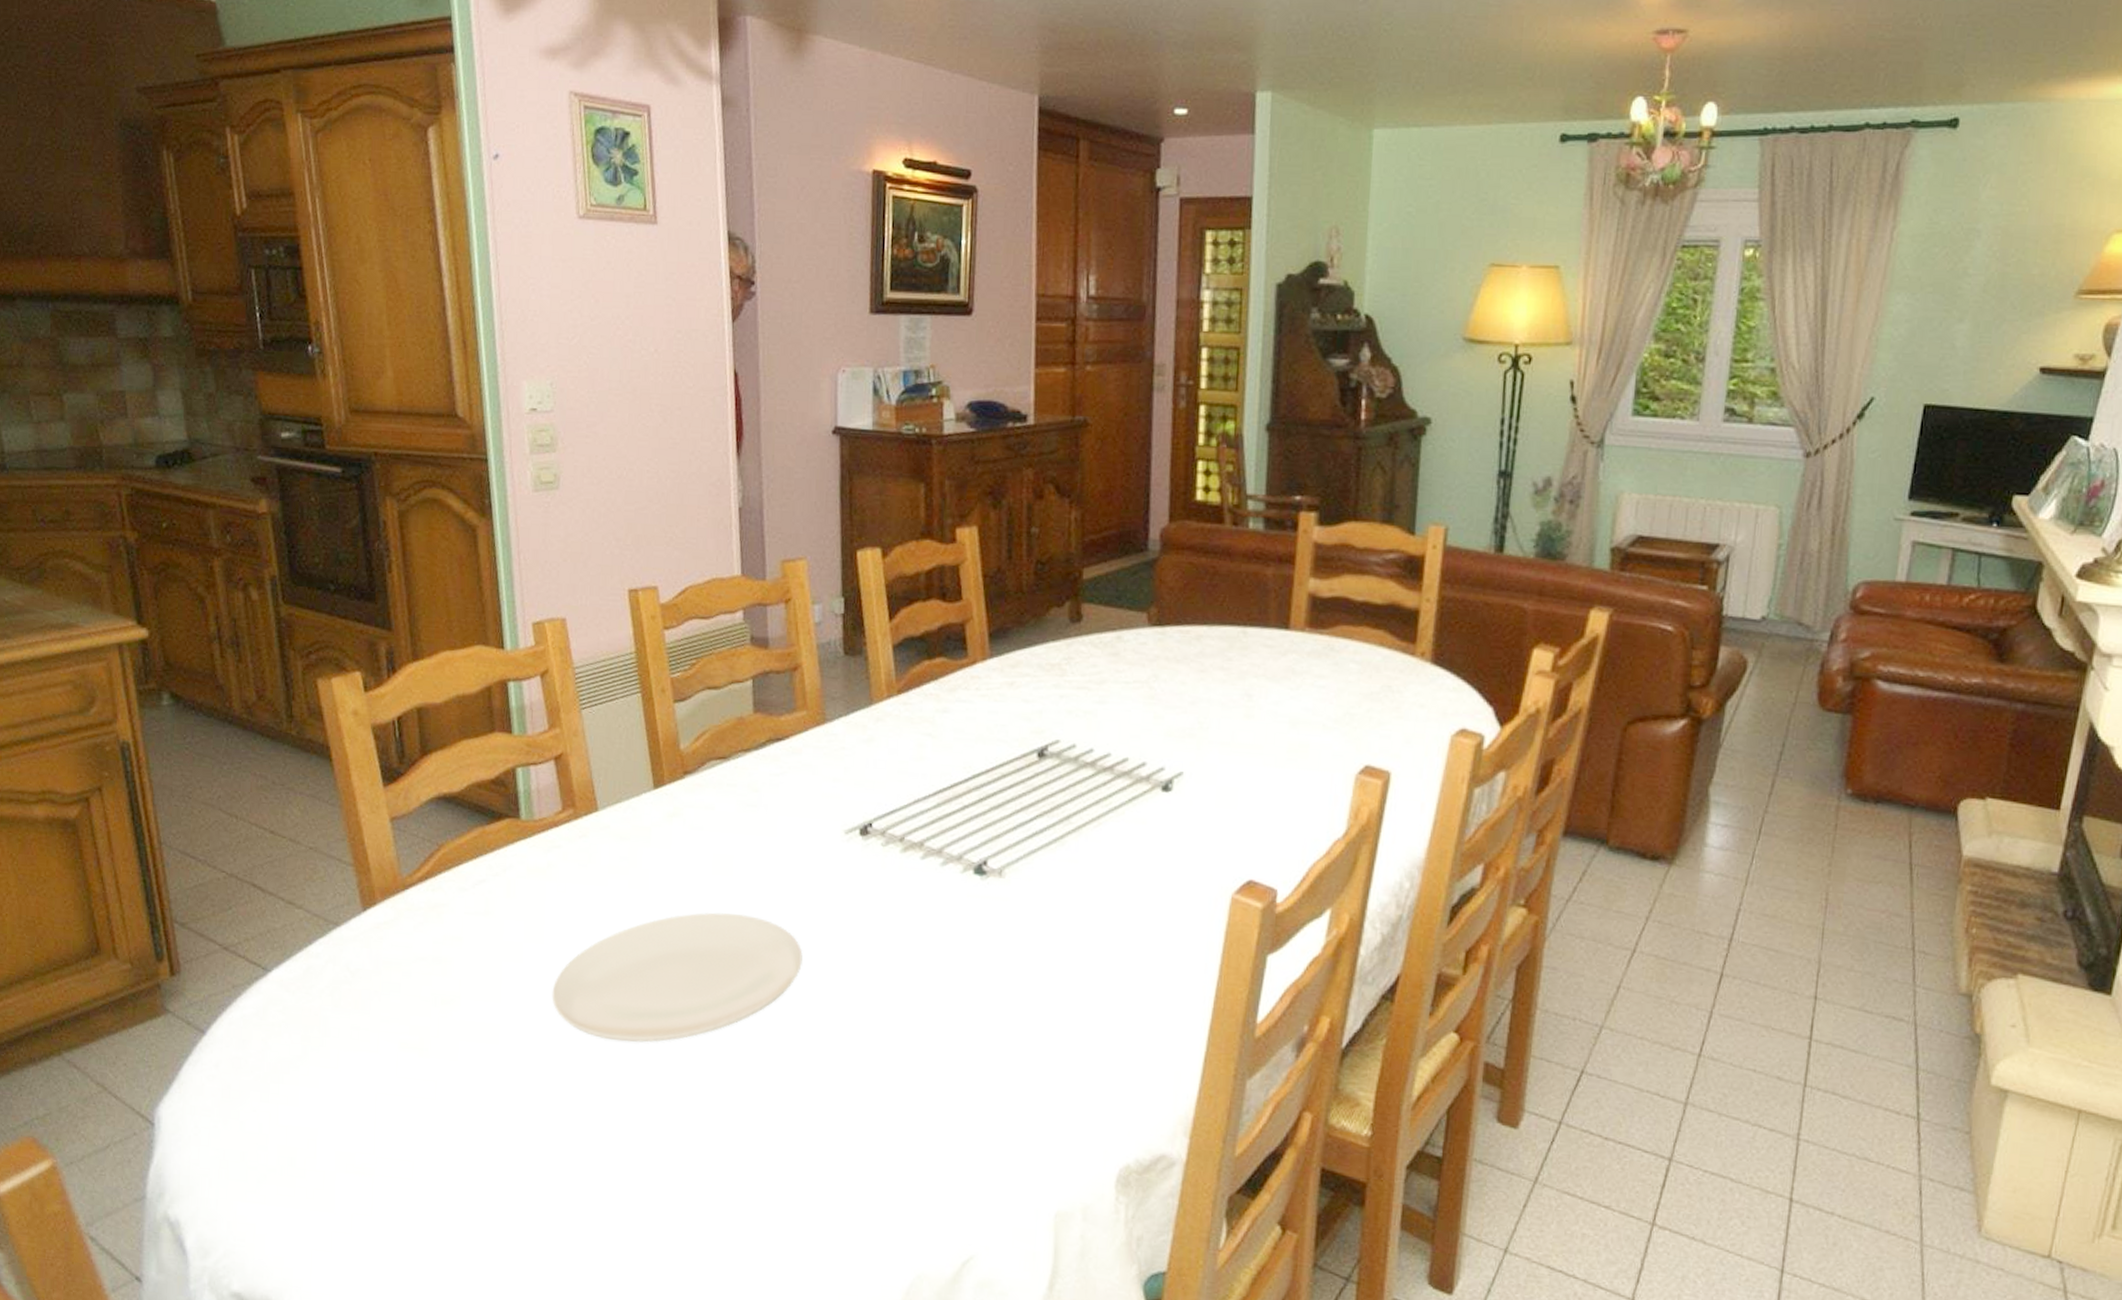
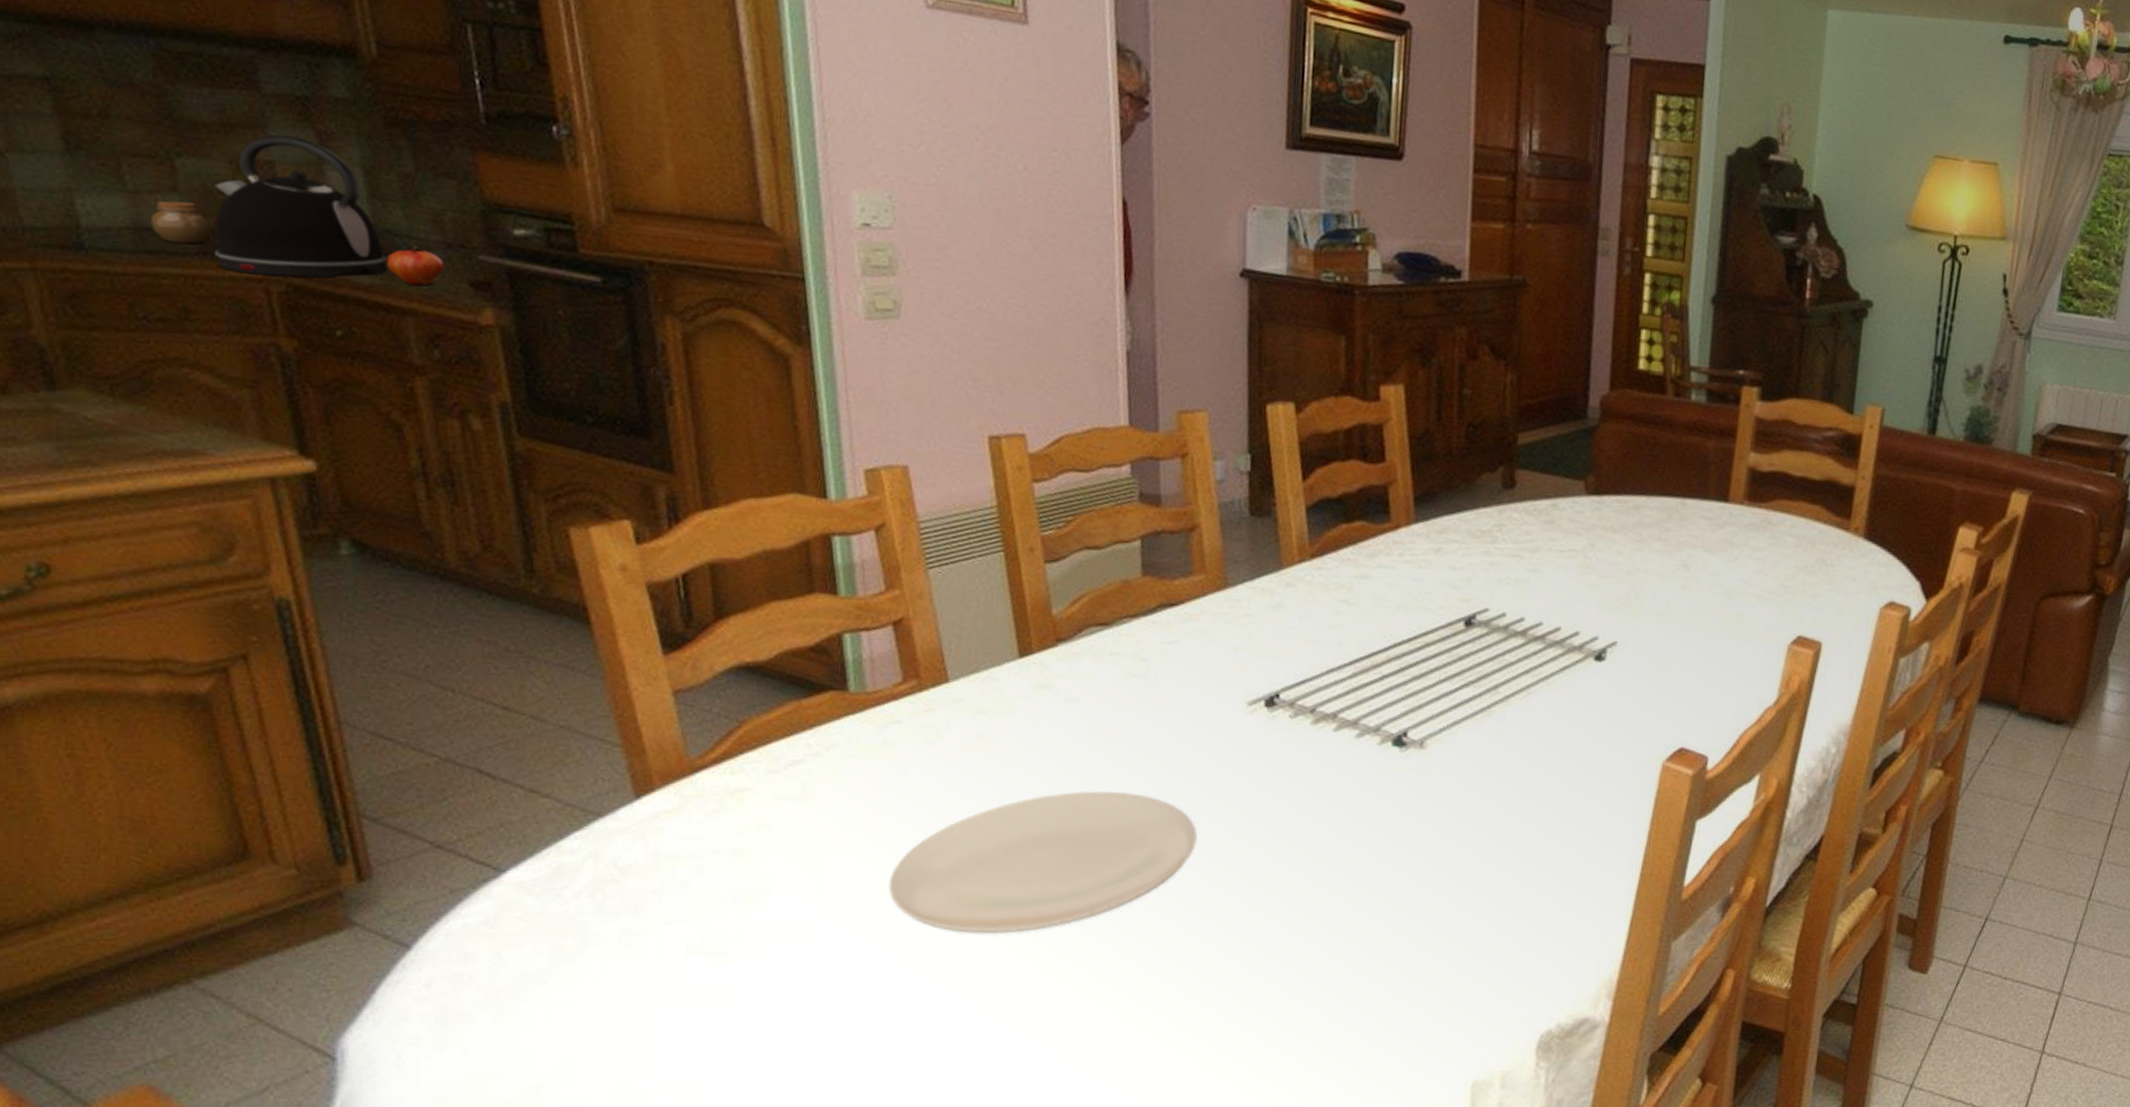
jar: none [46,427,85,461] -> present [149,200,211,245]
kettle: none [85,369,197,482] -> present [213,134,388,278]
fruit: none [196,451,235,484] -> present [386,246,445,287]

